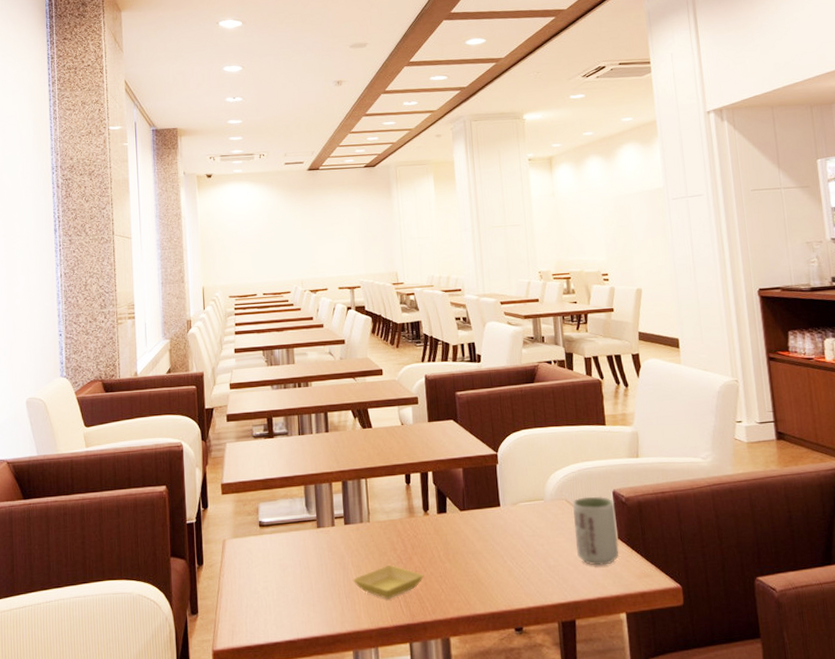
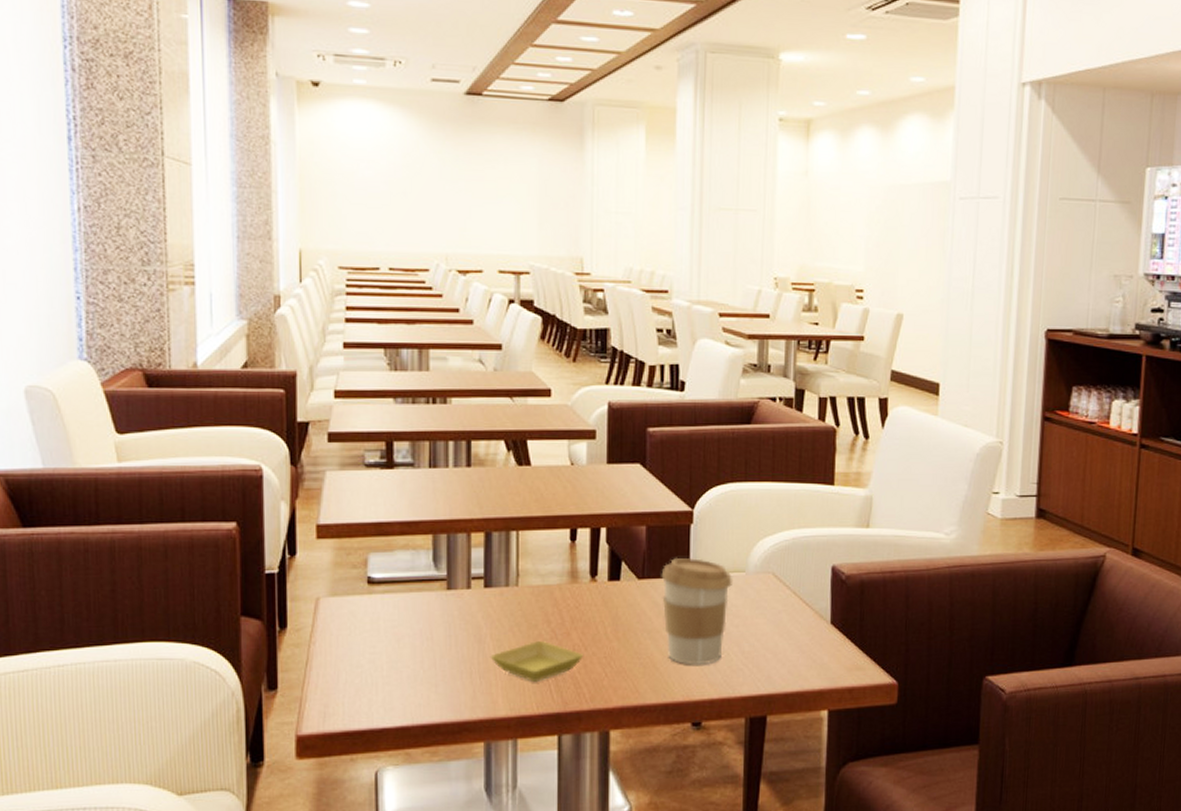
coffee cup: none [478,491,534,579] -> present [661,557,732,665]
cup: present [573,496,619,566] -> none [778,571,832,654]

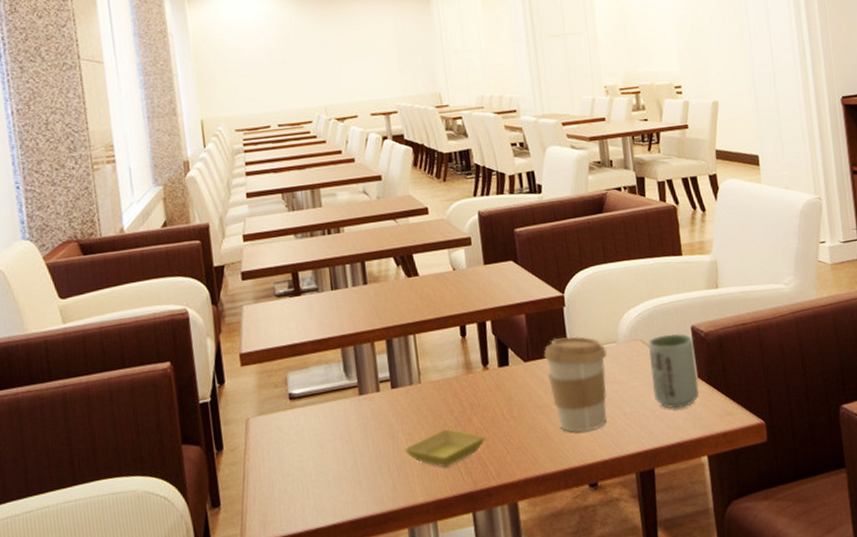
cup: none [778,571,832,654] -> present [648,333,699,409]

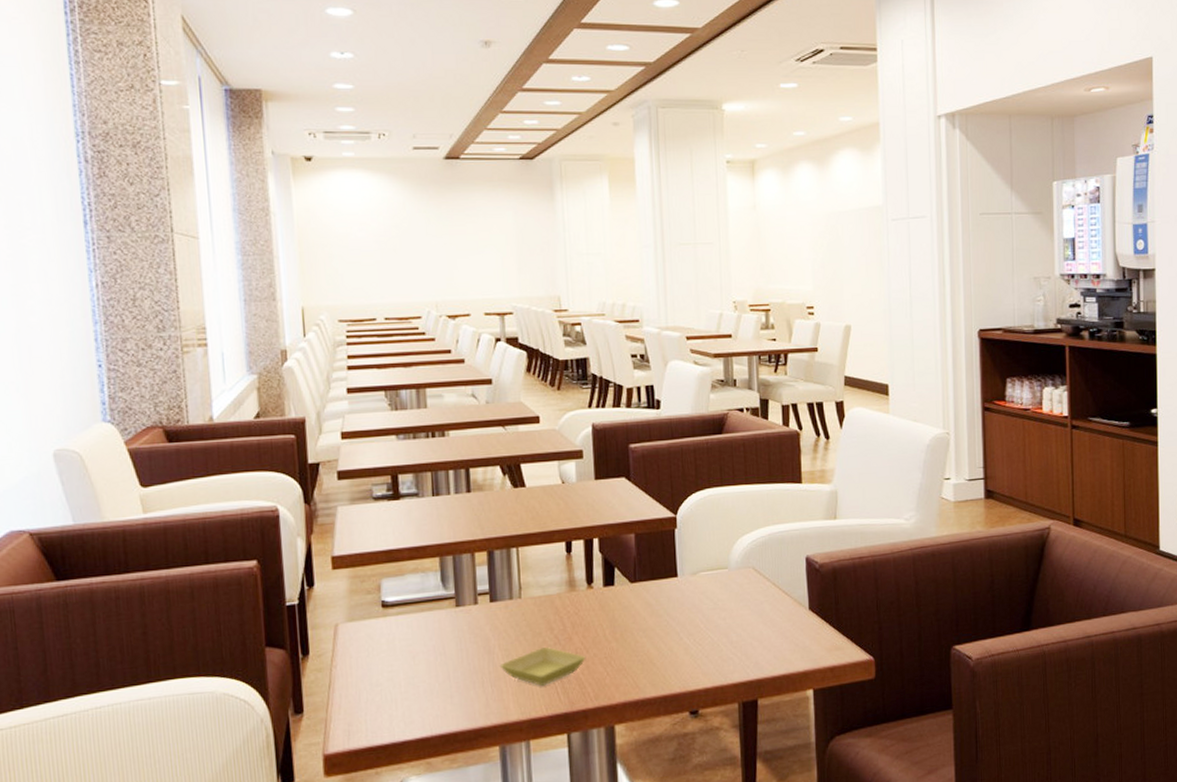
coffee cup: present [544,336,607,432] -> none [651,559,717,658]
cup: present [648,333,699,409] -> none [761,562,809,640]

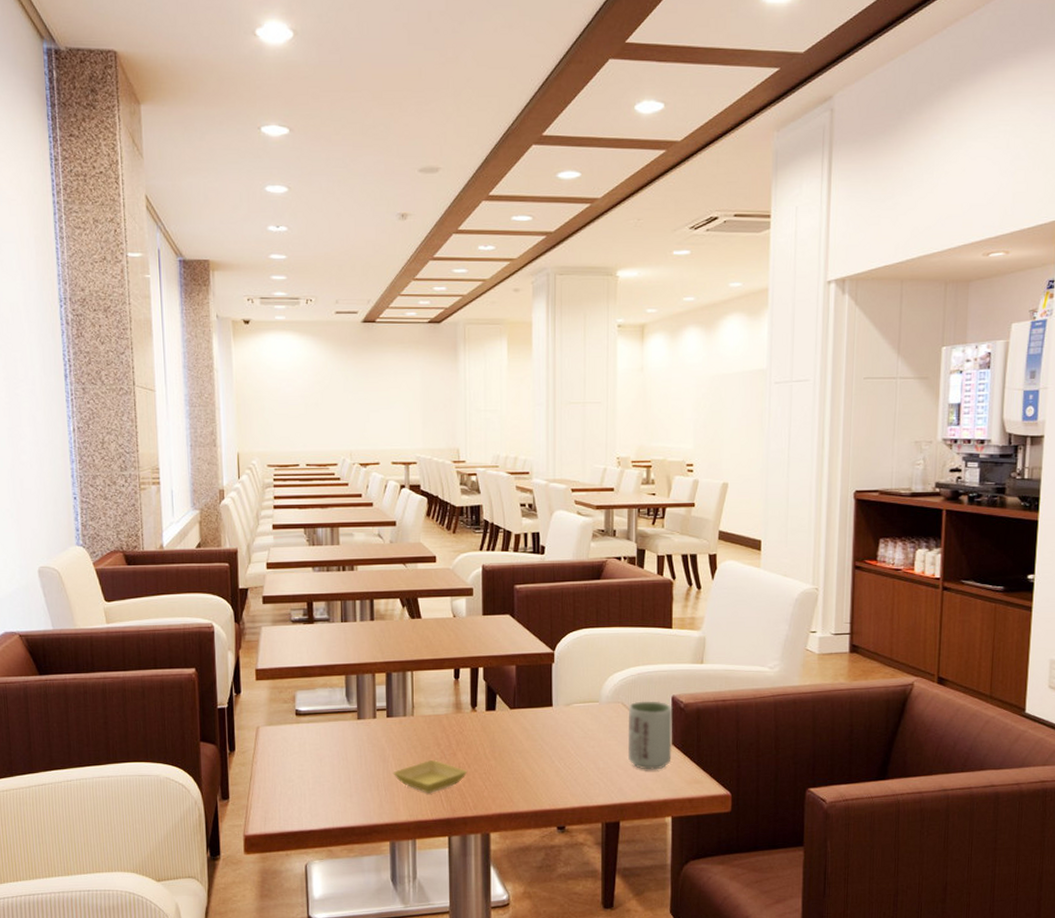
cup: none [761,562,809,640] -> present [627,701,672,770]

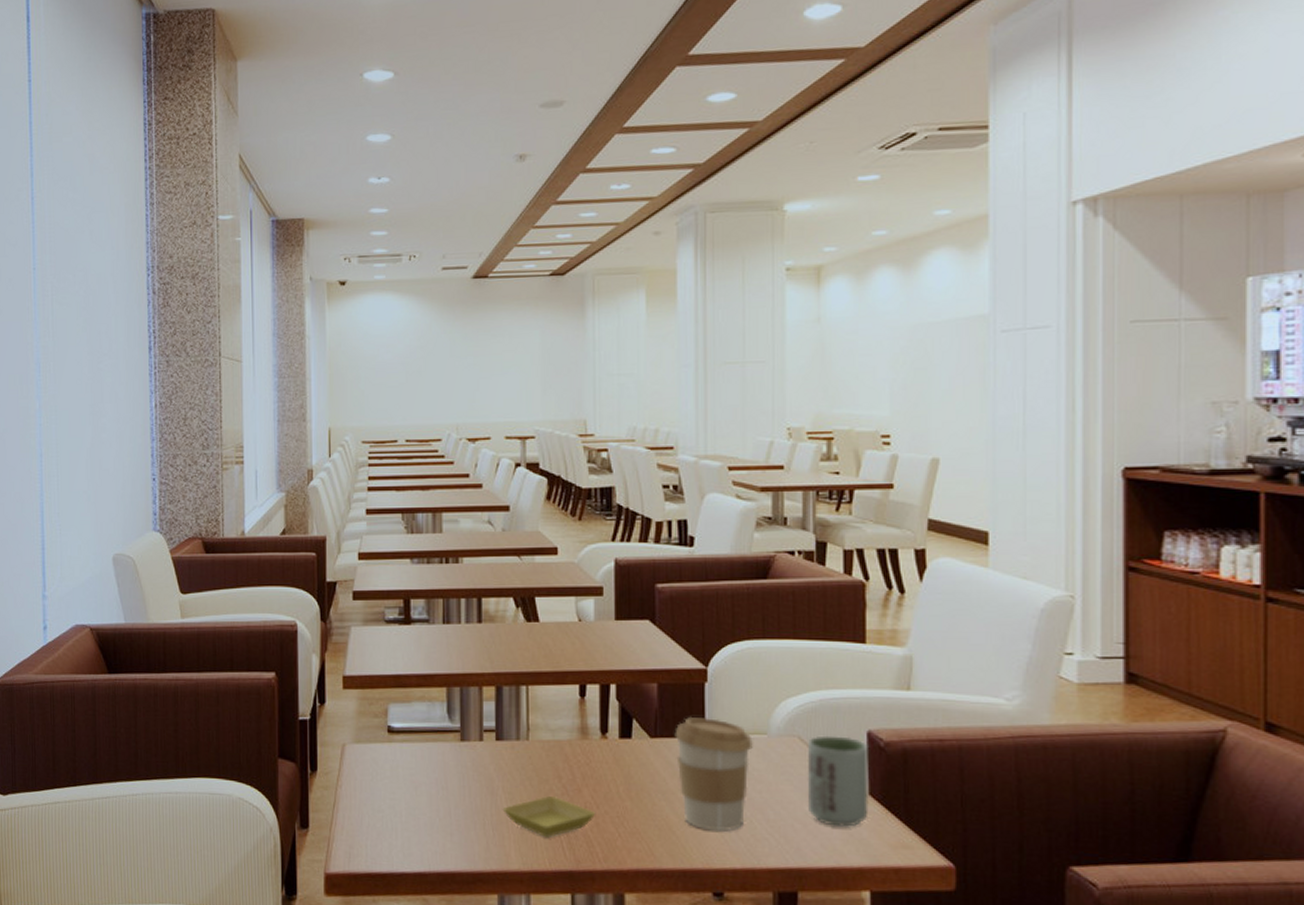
coffee cup: none [529,690,588,779] -> present [674,716,753,831]

